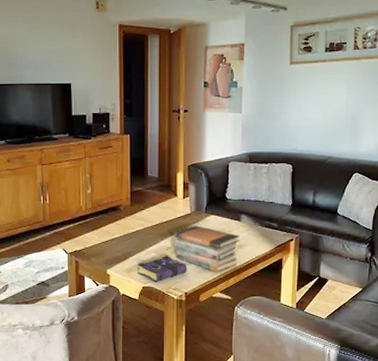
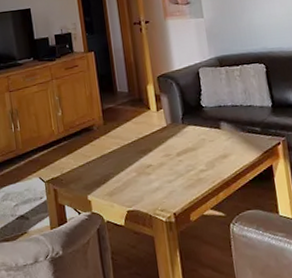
book: present [138,256,187,283] -> none [119,174,173,205]
book stack: present [174,225,240,273] -> none [152,138,224,188]

